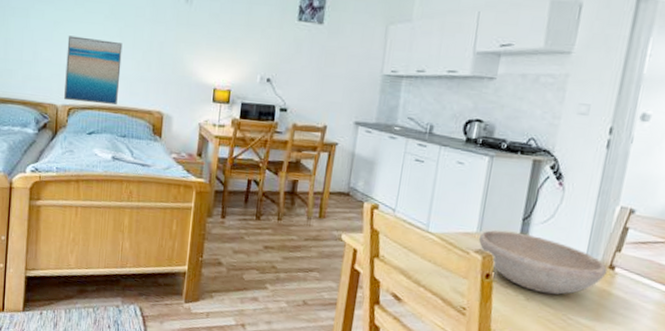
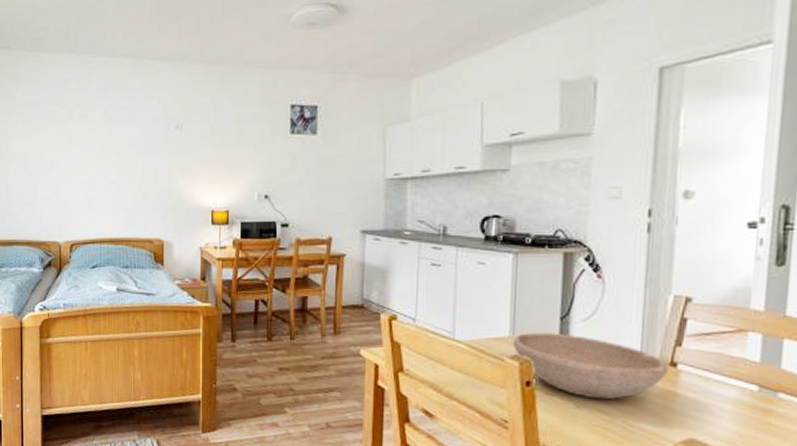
wall art: present [64,35,123,106] -> none [65,173,118,237]

